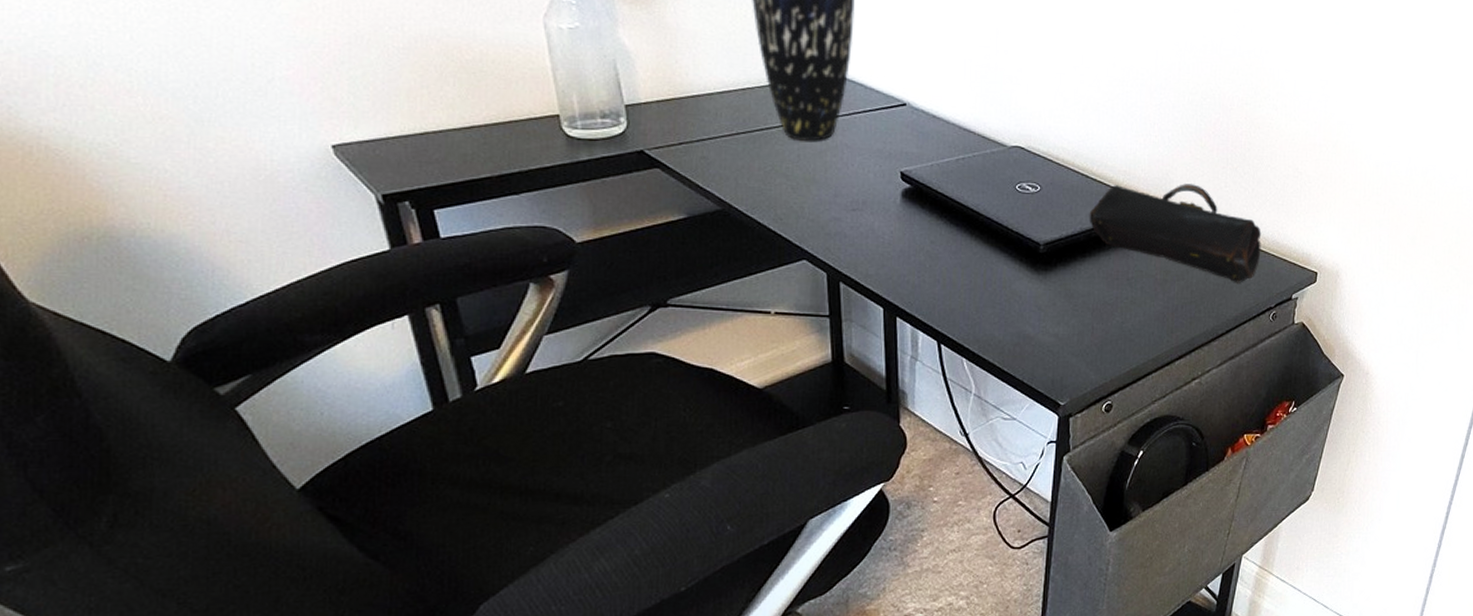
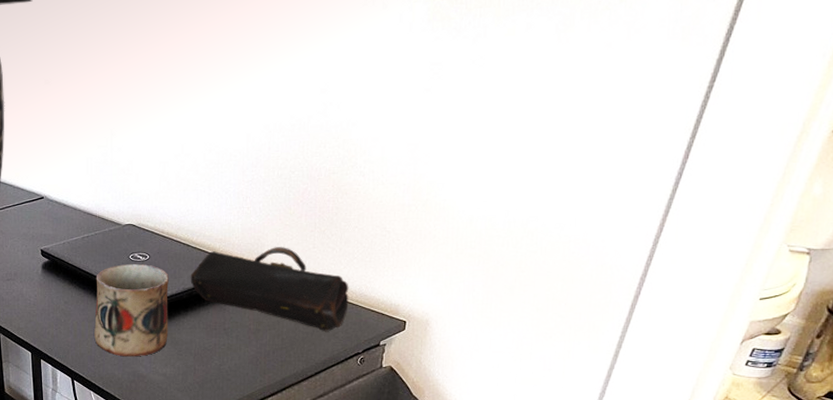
mug: none [969,195,1064,313] -> present [94,263,169,357]

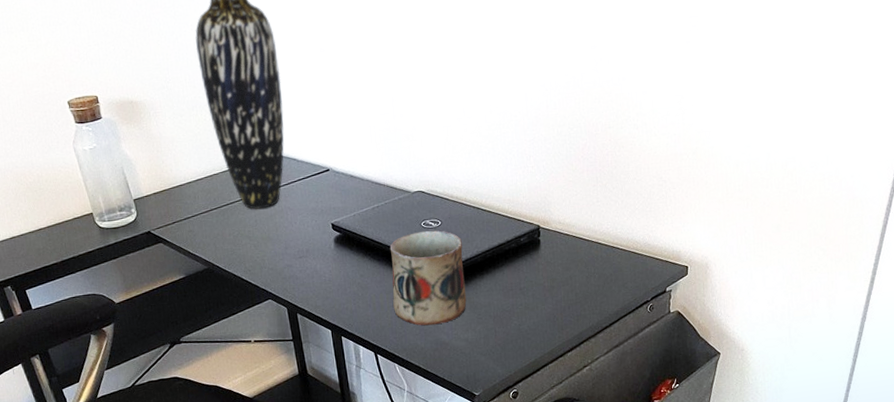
pencil case: present [190,247,349,332] -> none [483,203,635,283]

